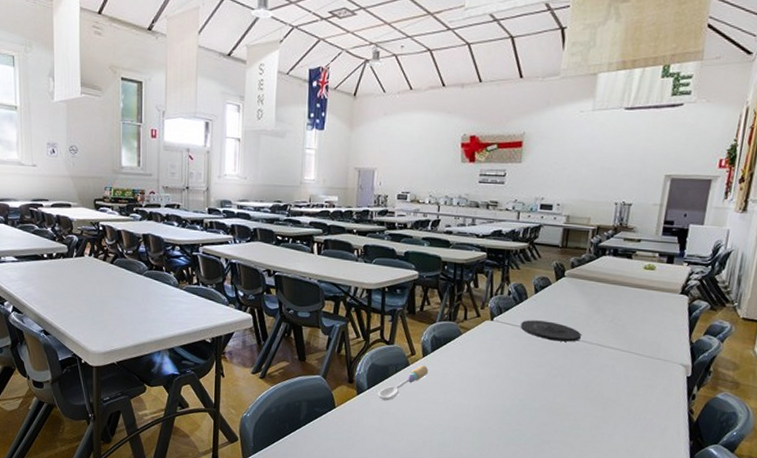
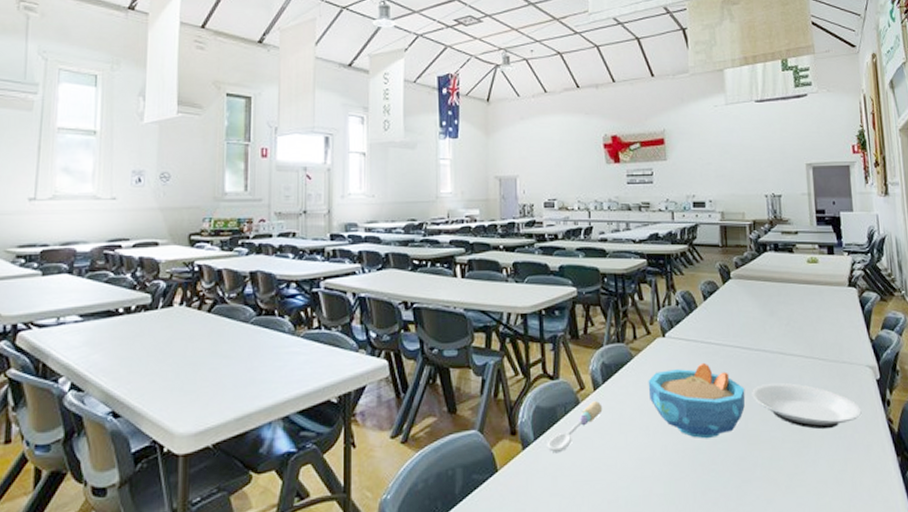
bowl: none [471,345,559,406] -> present [648,362,746,439]
plate: present [520,320,581,342] -> none [695,331,760,354]
plate: none [564,369,666,411] -> present [752,383,862,430]

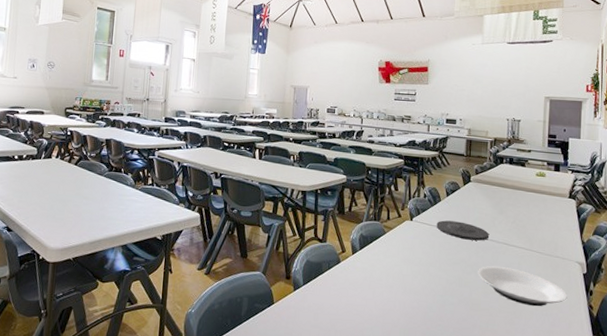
spoon: present [547,401,603,452] -> none [312,262,358,296]
bowl: present [648,362,746,439] -> none [395,243,473,302]
plate: none [695,331,760,354] -> present [436,220,489,241]

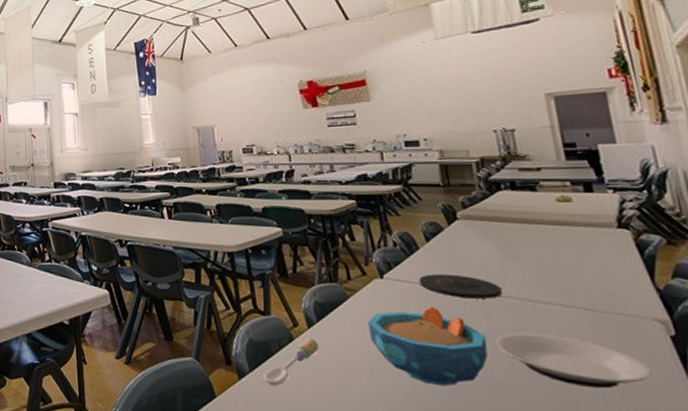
spoon: none [312,262,358,296] -> present [263,339,319,385]
bowl: none [395,243,473,302] -> present [367,306,488,387]

